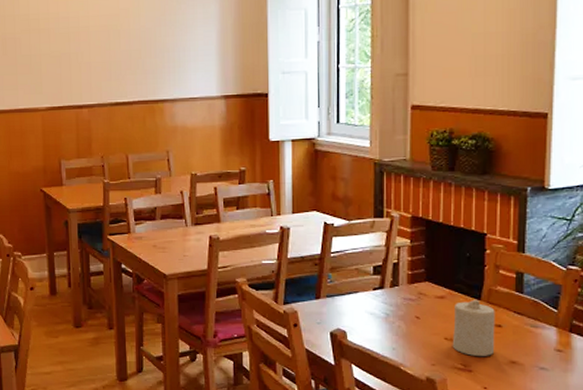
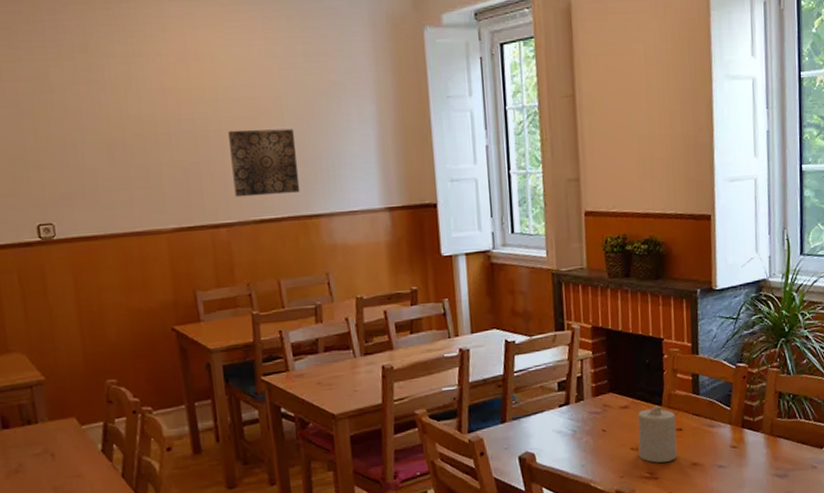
wall art: none [95,25,150,83] -> present [228,128,301,198]

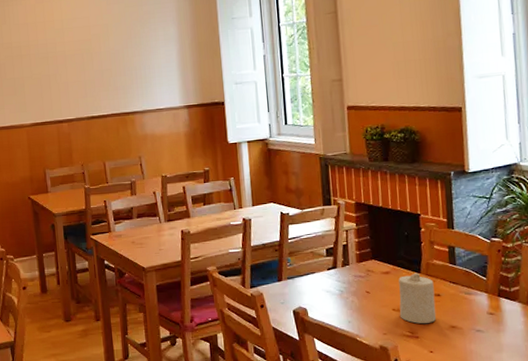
wall art: present [228,128,301,198] -> none [70,48,121,100]

